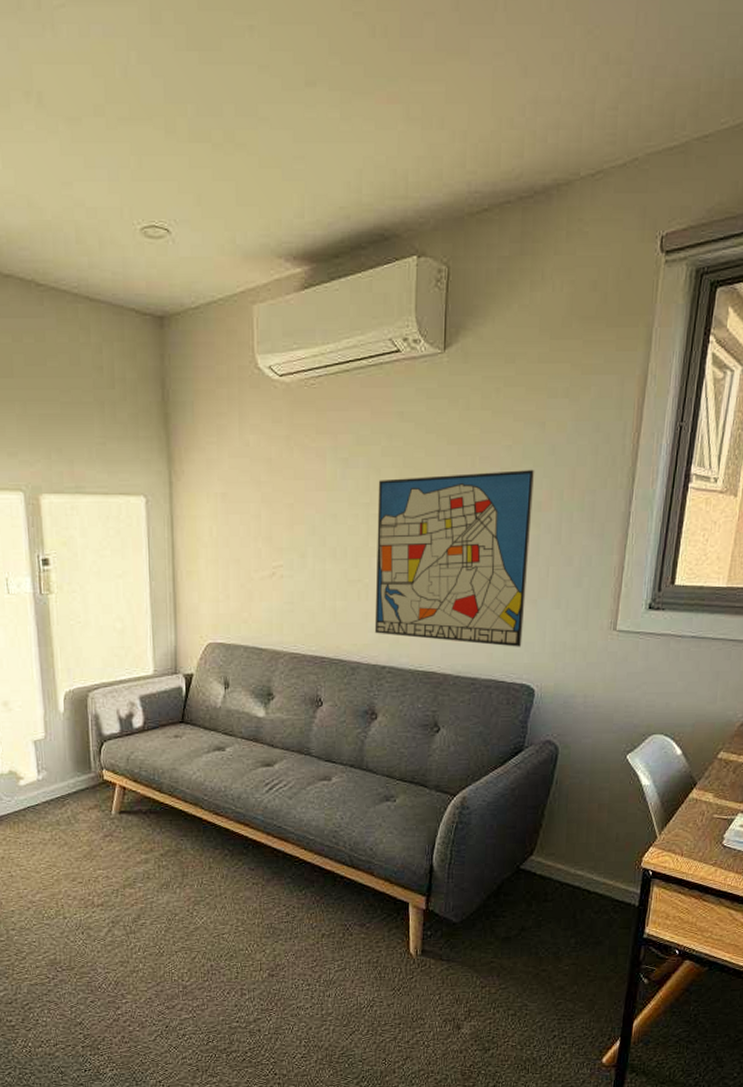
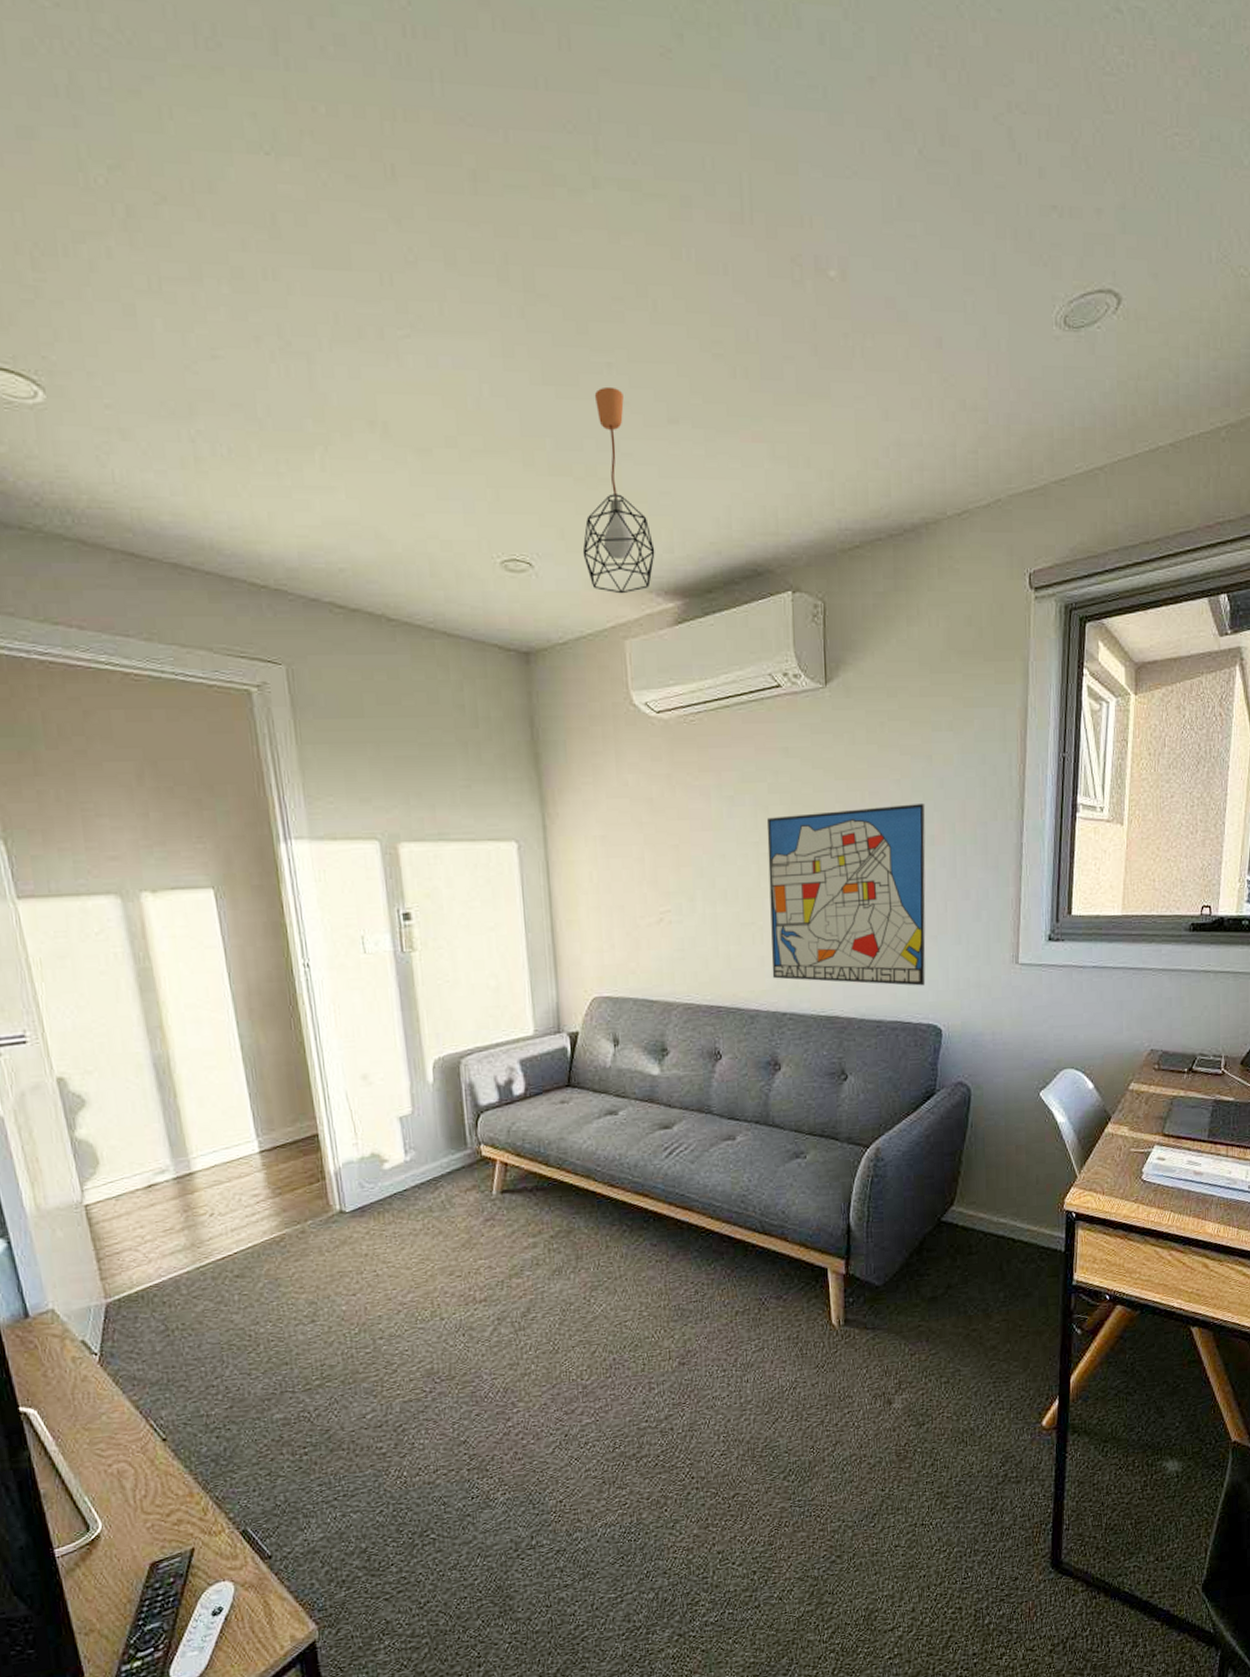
pendant light: none [217,50,286,259] -> present [582,386,655,594]

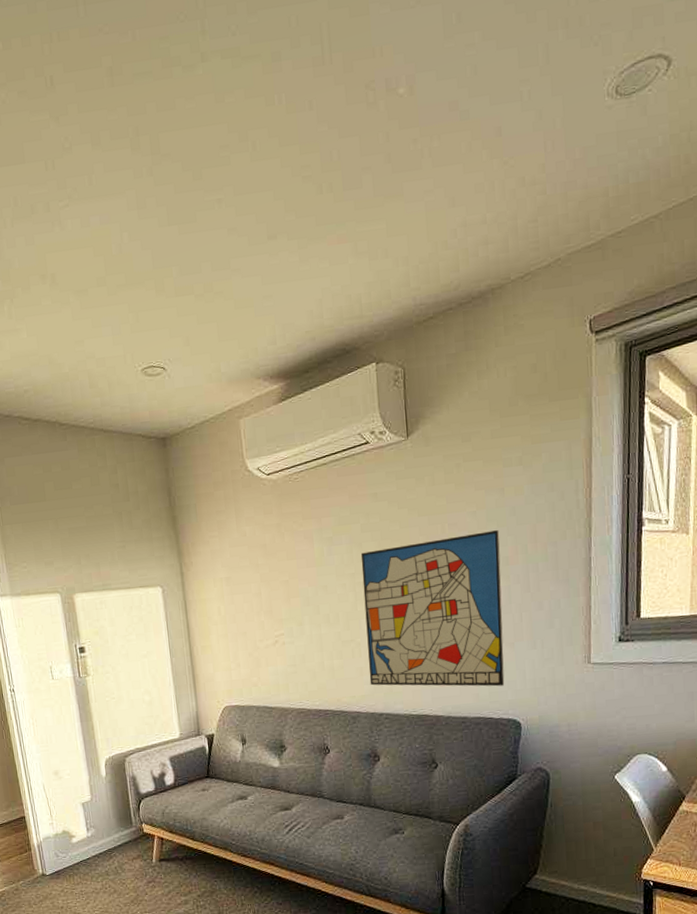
pendant light: present [582,386,655,594] -> none [204,217,261,383]

